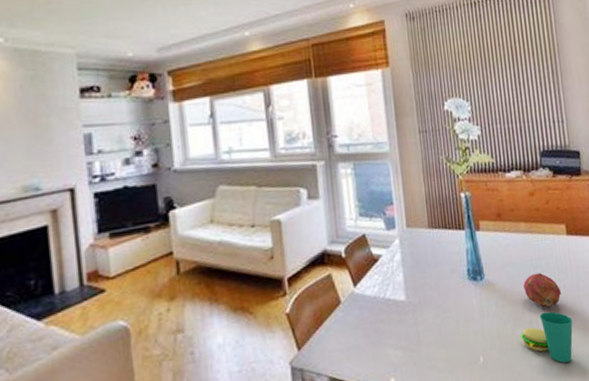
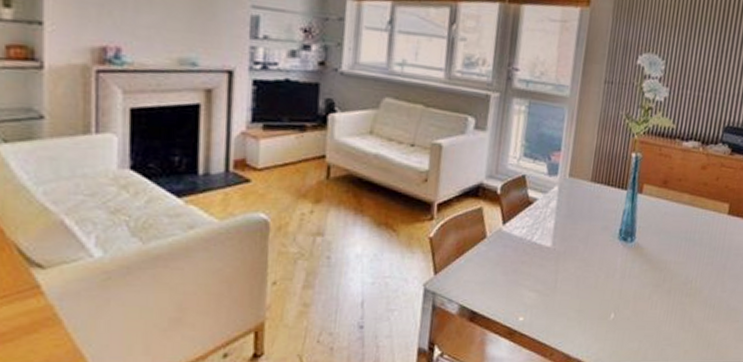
cup: present [521,311,573,363] -> none [656,284,711,334]
fruit: present [523,272,562,308] -> none [671,245,708,280]

